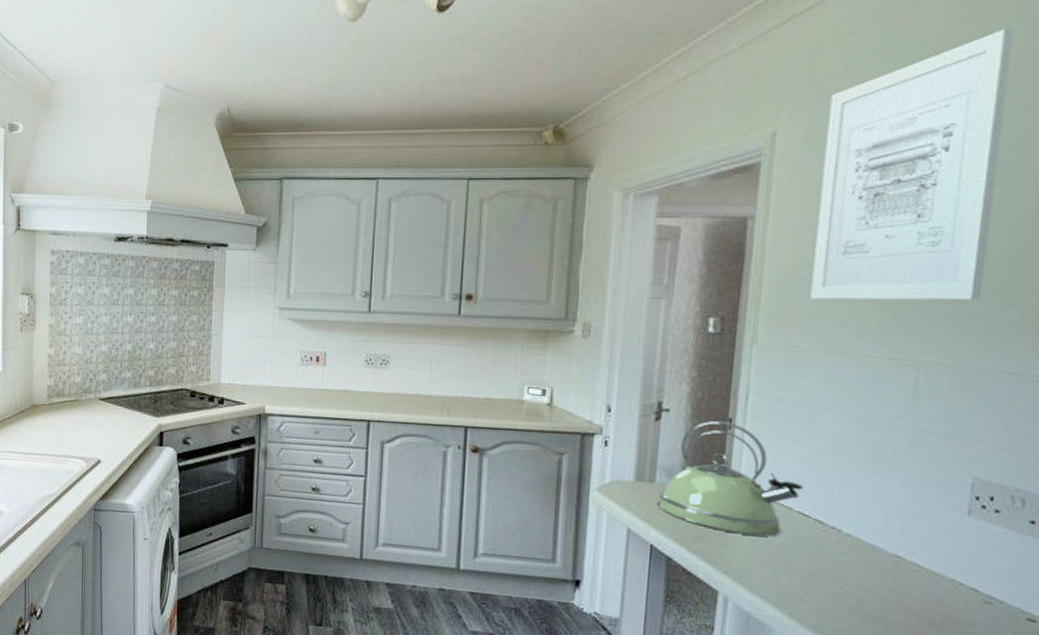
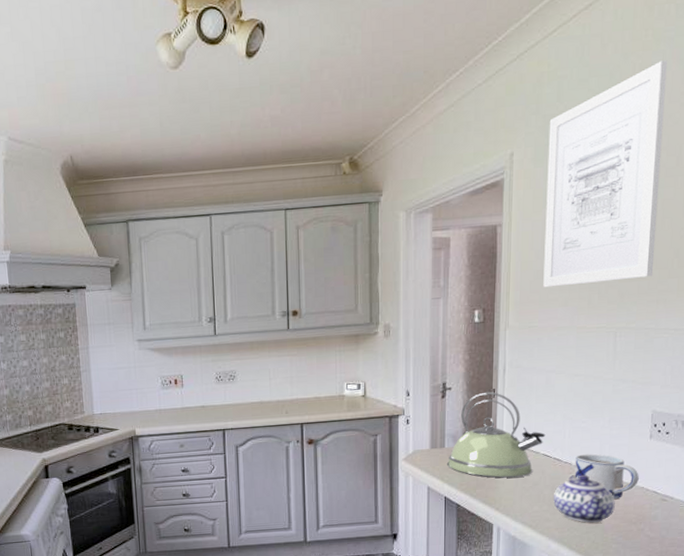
teapot: none [811,546,908,617] -> present [553,474,615,524]
mug: none [845,520,948,589] -> present [574,454,639,499]

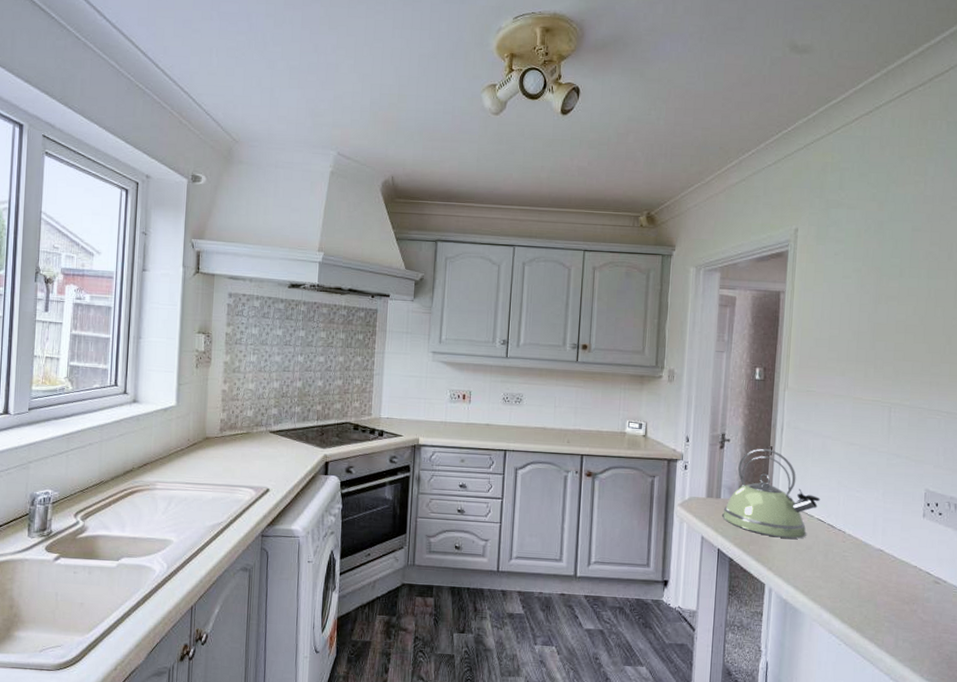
wall art: present [543,60,667,288] -> none [822,167,940,359]
teapot: present [553,474,615,524] -> none [826,544,888,598]
mug: present [574,454,639,499] -> none [848,524,912,575]

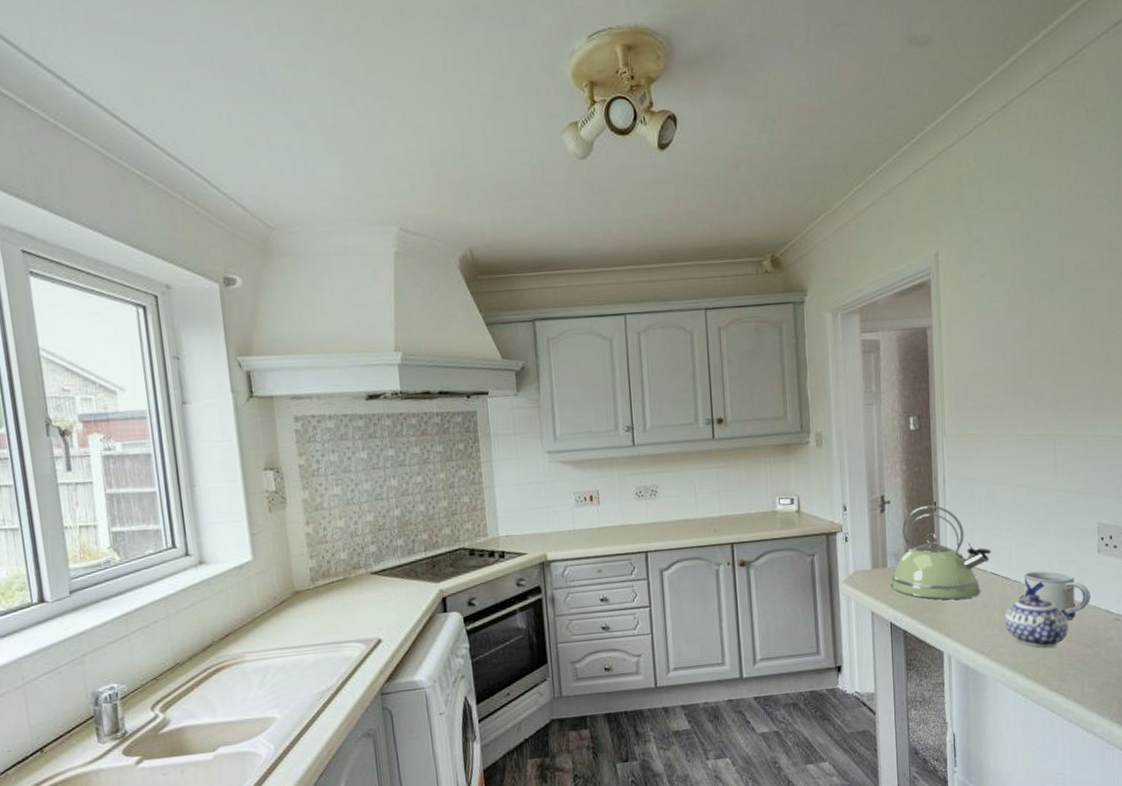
teapot: none [826,544,888,598] -> present [1005,594,1069,648]
mug: none [848,524,912,575] -> present [1024,571,1090,620]

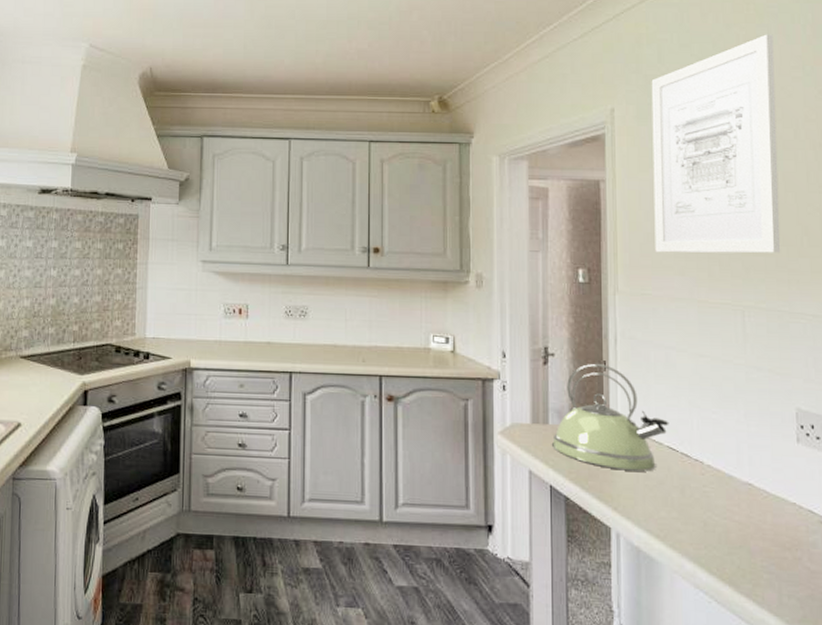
wall art: none [972,163,1087,393] -> present [651,34,781,253]
teapot: present [1005,594,1069,648] -> none [684,477,762,543]
mug: present [1024,571,1090,620] -> none [707,452,789,514]

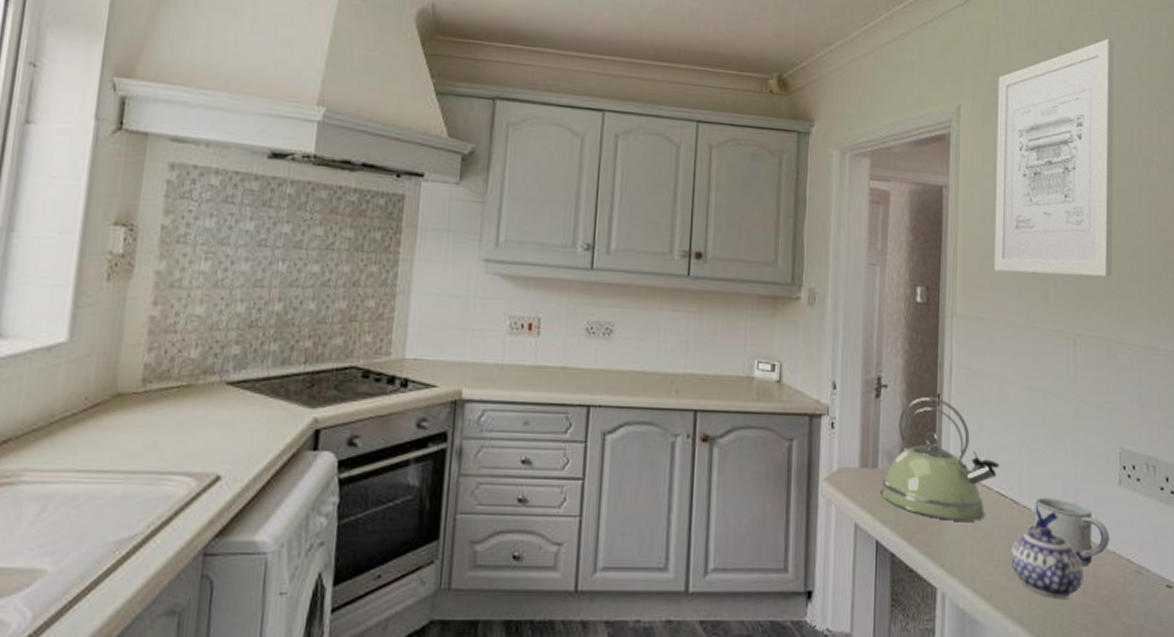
teapot: none [684,477,762,543] -> present [1011,526,1083,598]
mug: none [707,452,789,514] -> present [1035,497,1109,565]

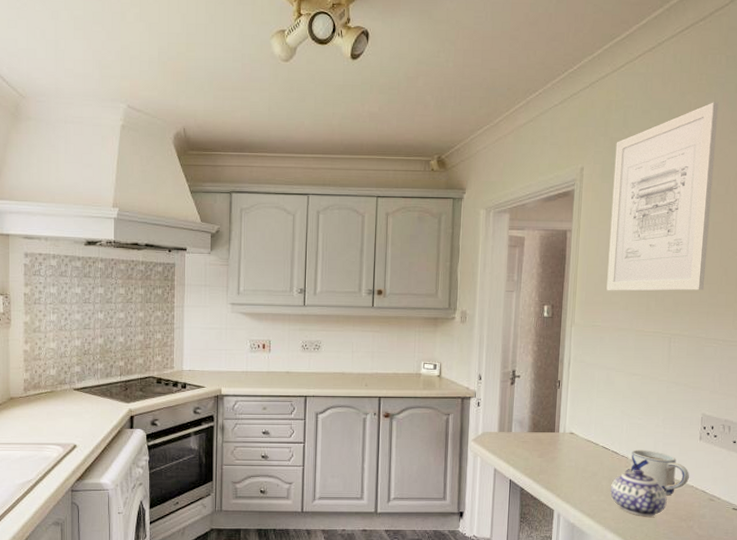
kettle: present [879,396,1000,521] -> none [513,382,605,466]

